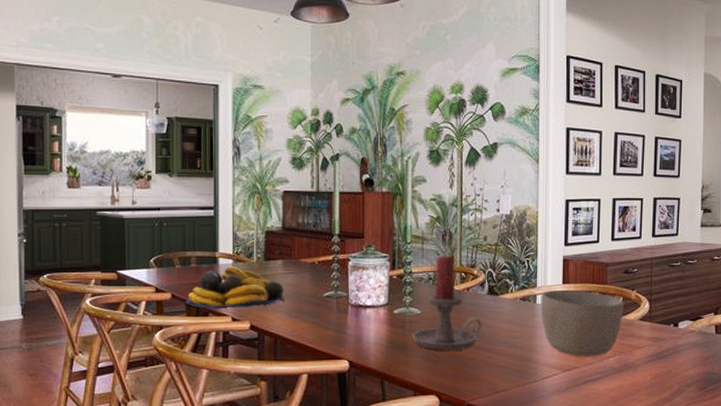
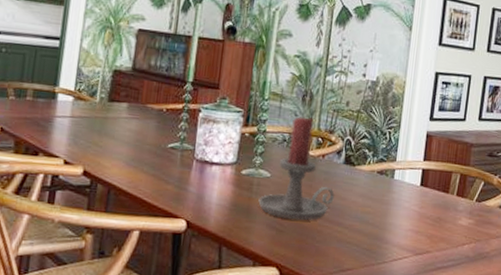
fruit bowl: present [185,266,284,309] -> none [14,104,126,151]
bowl: present [540,289,624,357] -> none [397,166,486,242]

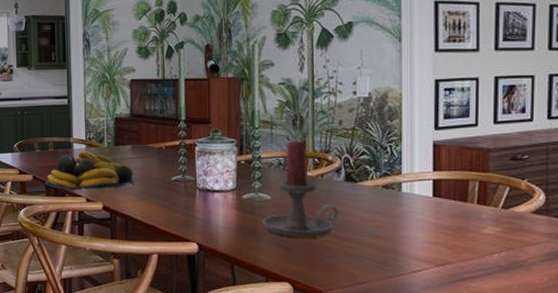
fruit bowl: none [14,104,126,151] -> present [44,151,134,190]

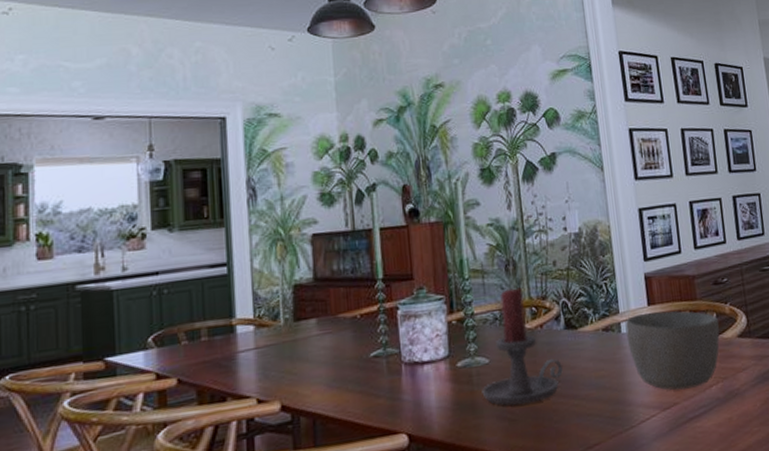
fruit bowl: present [44,151,134,190] -> none [195,333,322,393]
bowl: none [406,177,512,252] -> present [625,311,720,390]

